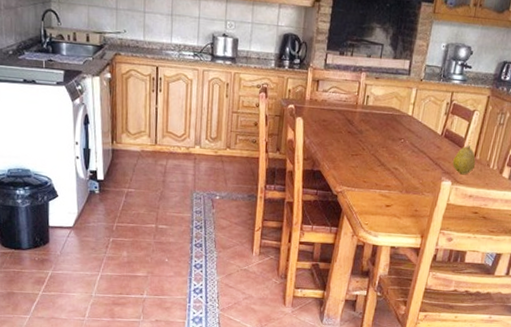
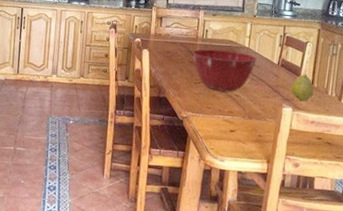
mixing bowl: none [351,117,420,165] -> present [192,49,257,92]

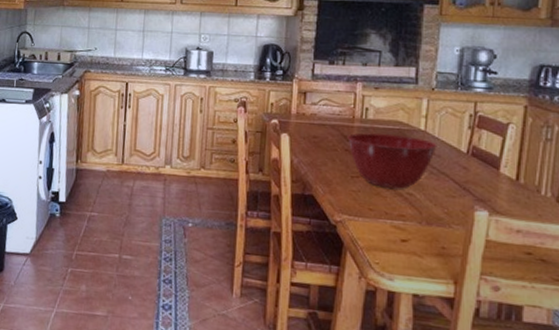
fruit: present [292,73,314,102] -> none [487,165,520,204]

